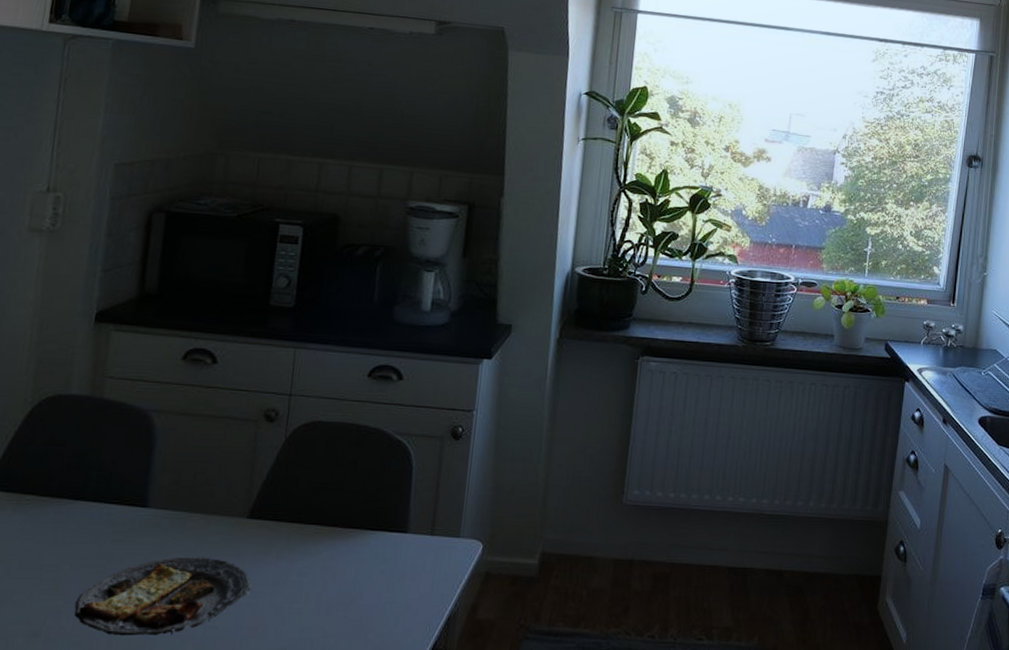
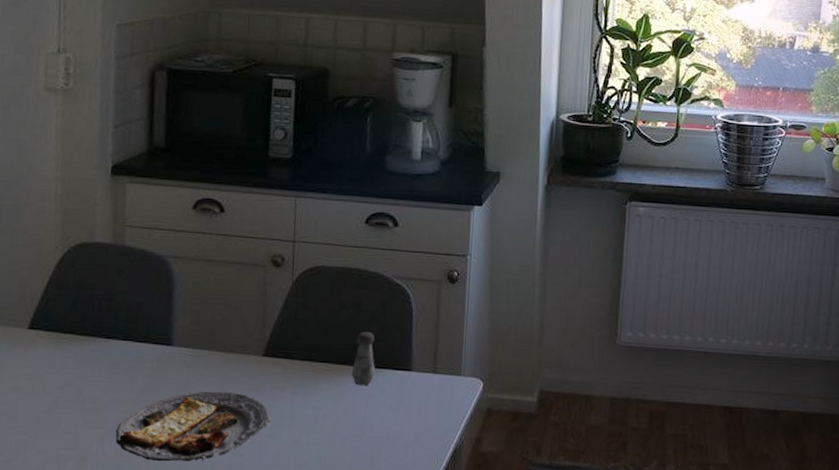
salt shaker: none [342,491,370,550] -> present [351,331,376,386]

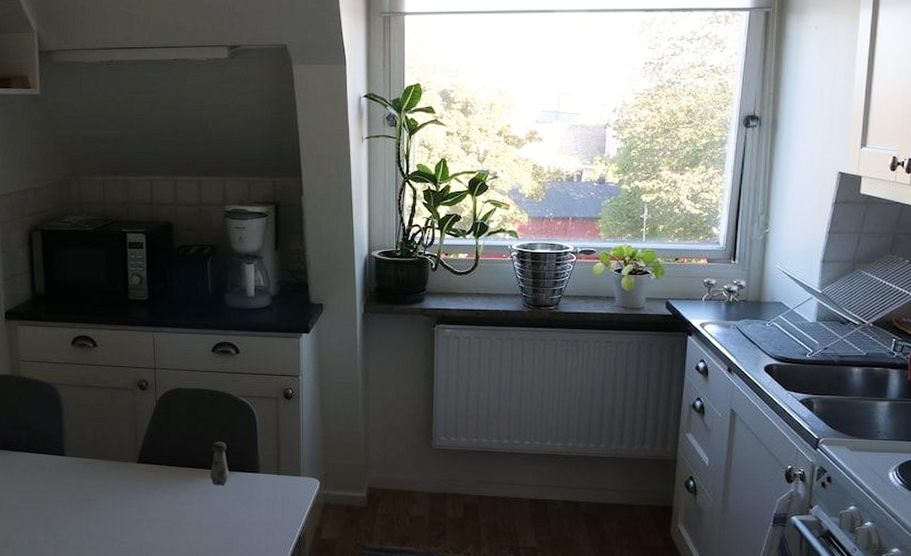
food plate: present [115,391,272,462] -> none [28,491,149,548]

